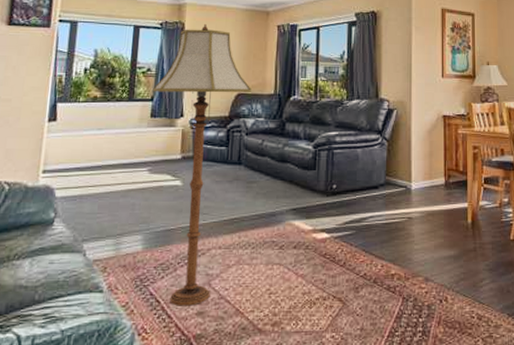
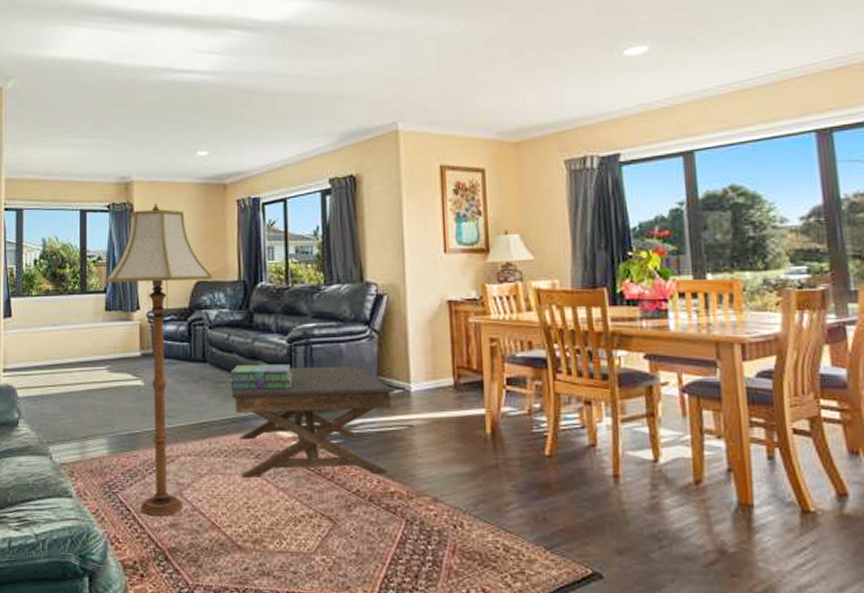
stack of books: none [260,166,316,188] -> present [229,364,293,389]
coffee table: none [261,168,399,266] -> present [230,366,395,477]

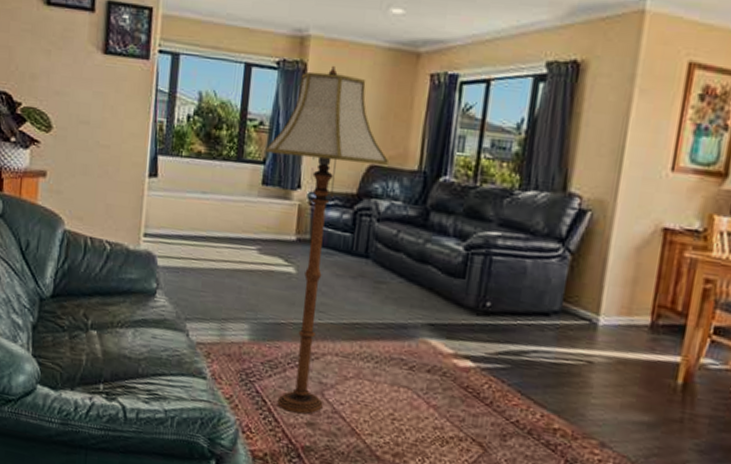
stack of books: present [229,364,293,389] -> none [390,266,465,301]
coffee table: present [230,366,395,477] -> none [392,271,580,408]

